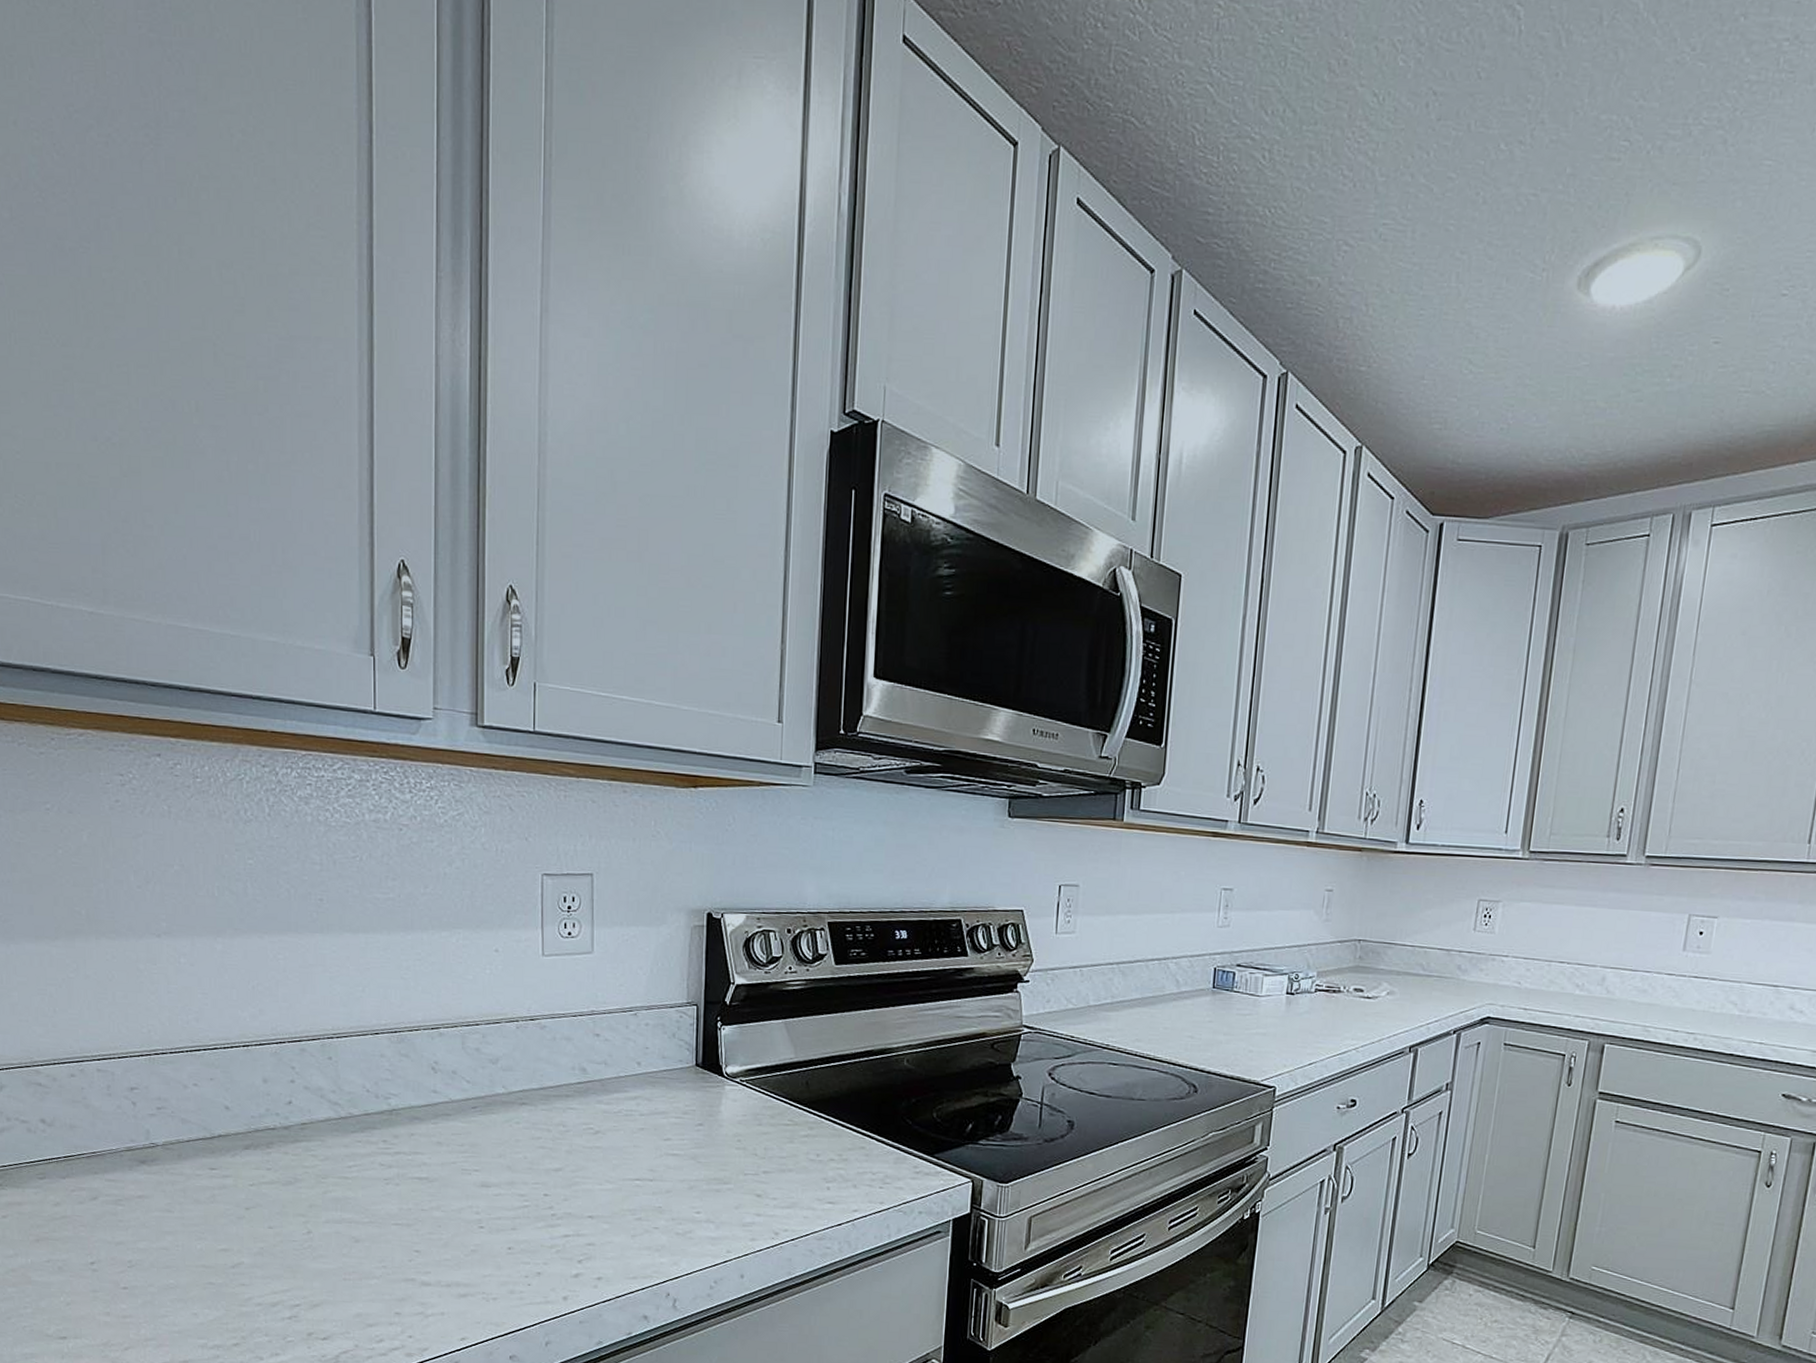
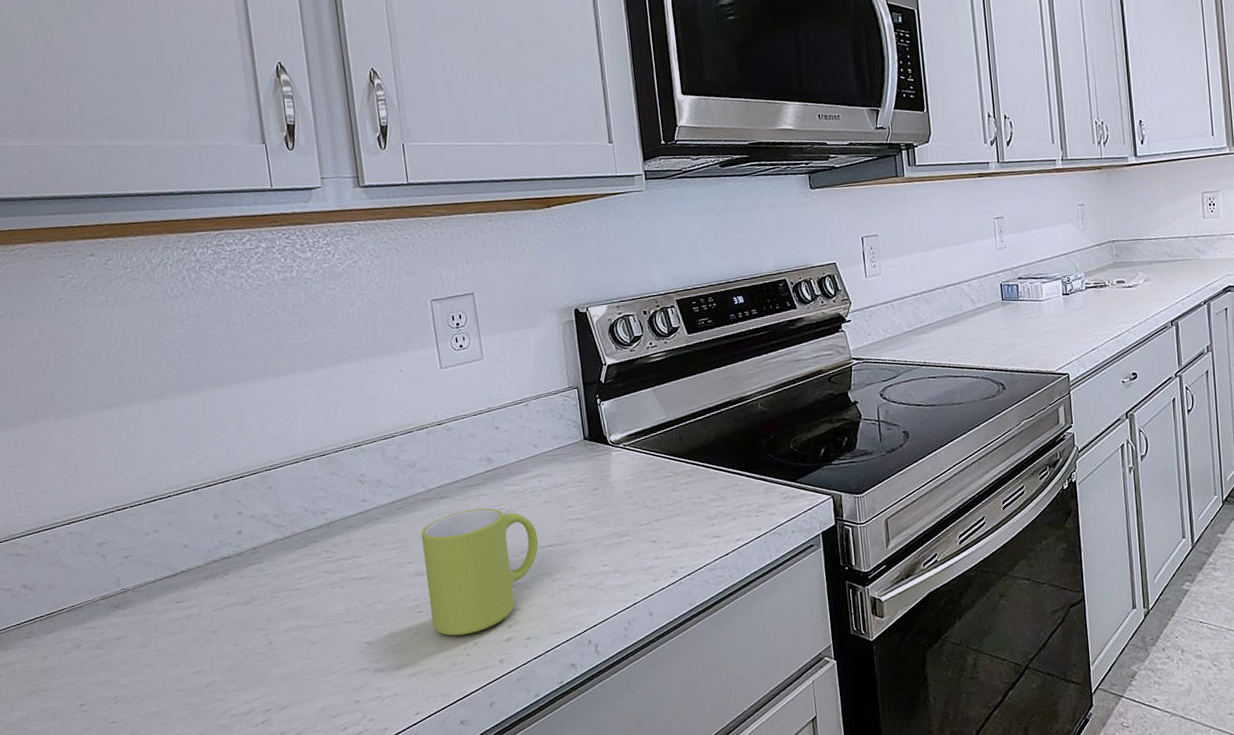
mug: none [493,1122,626,1262] -> present [421,508,539,636]

